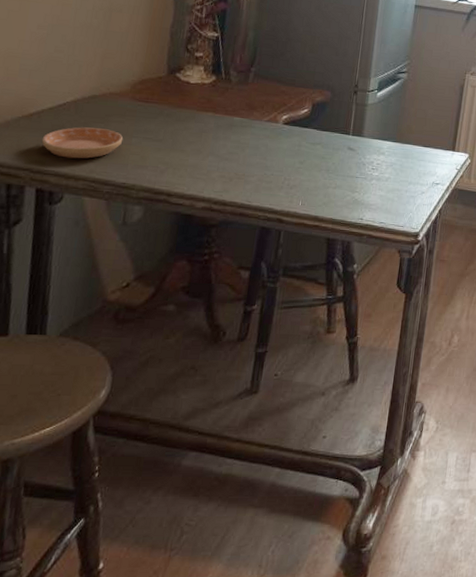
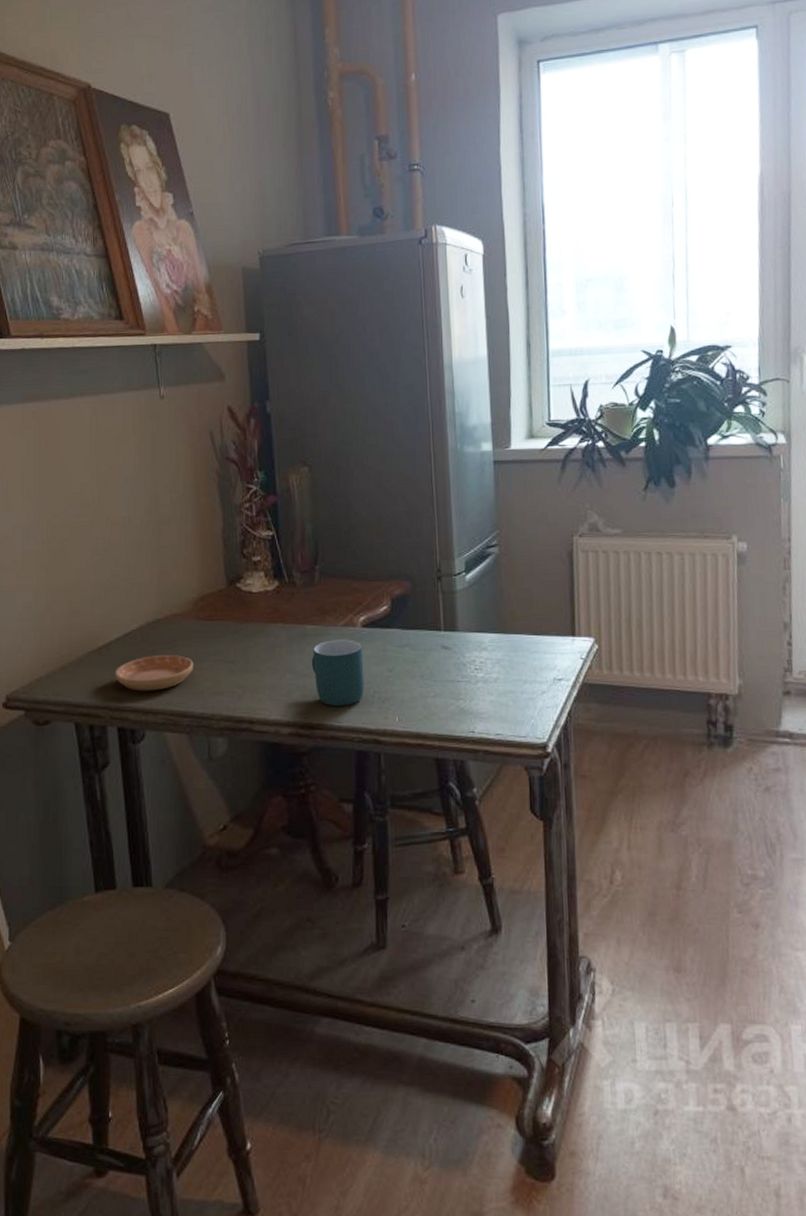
mug: none [233,132,281,189] -> present [311,639,365,706]

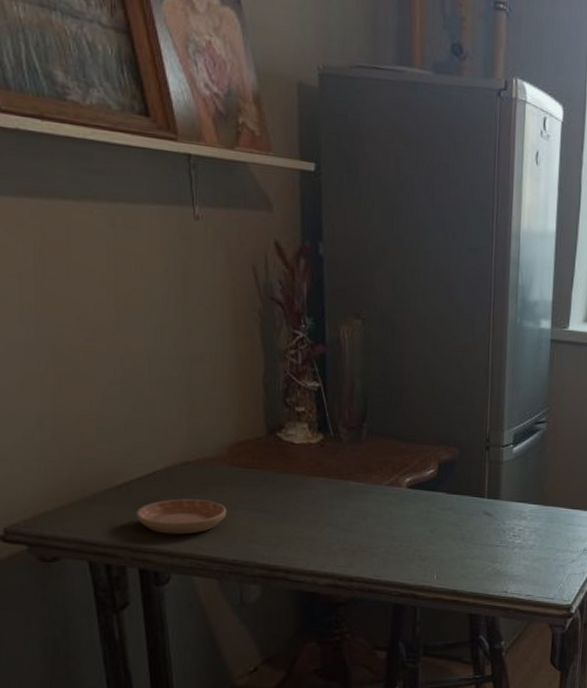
mug: present [311,639,365,706] -> none [353,498,407,562]

